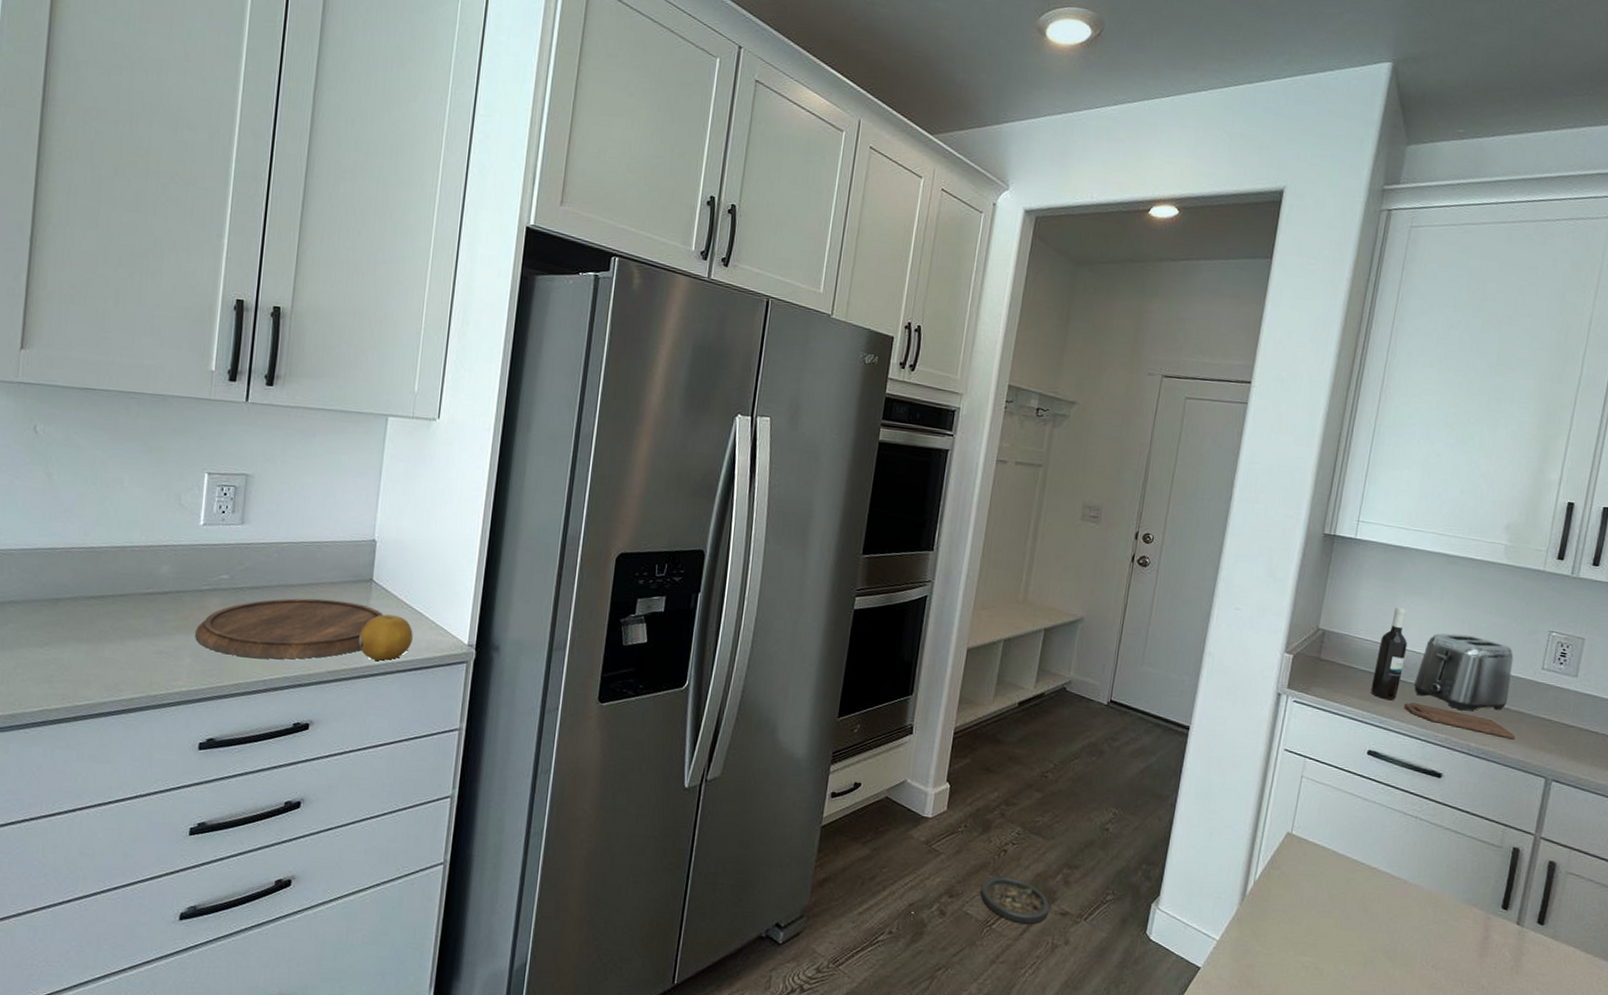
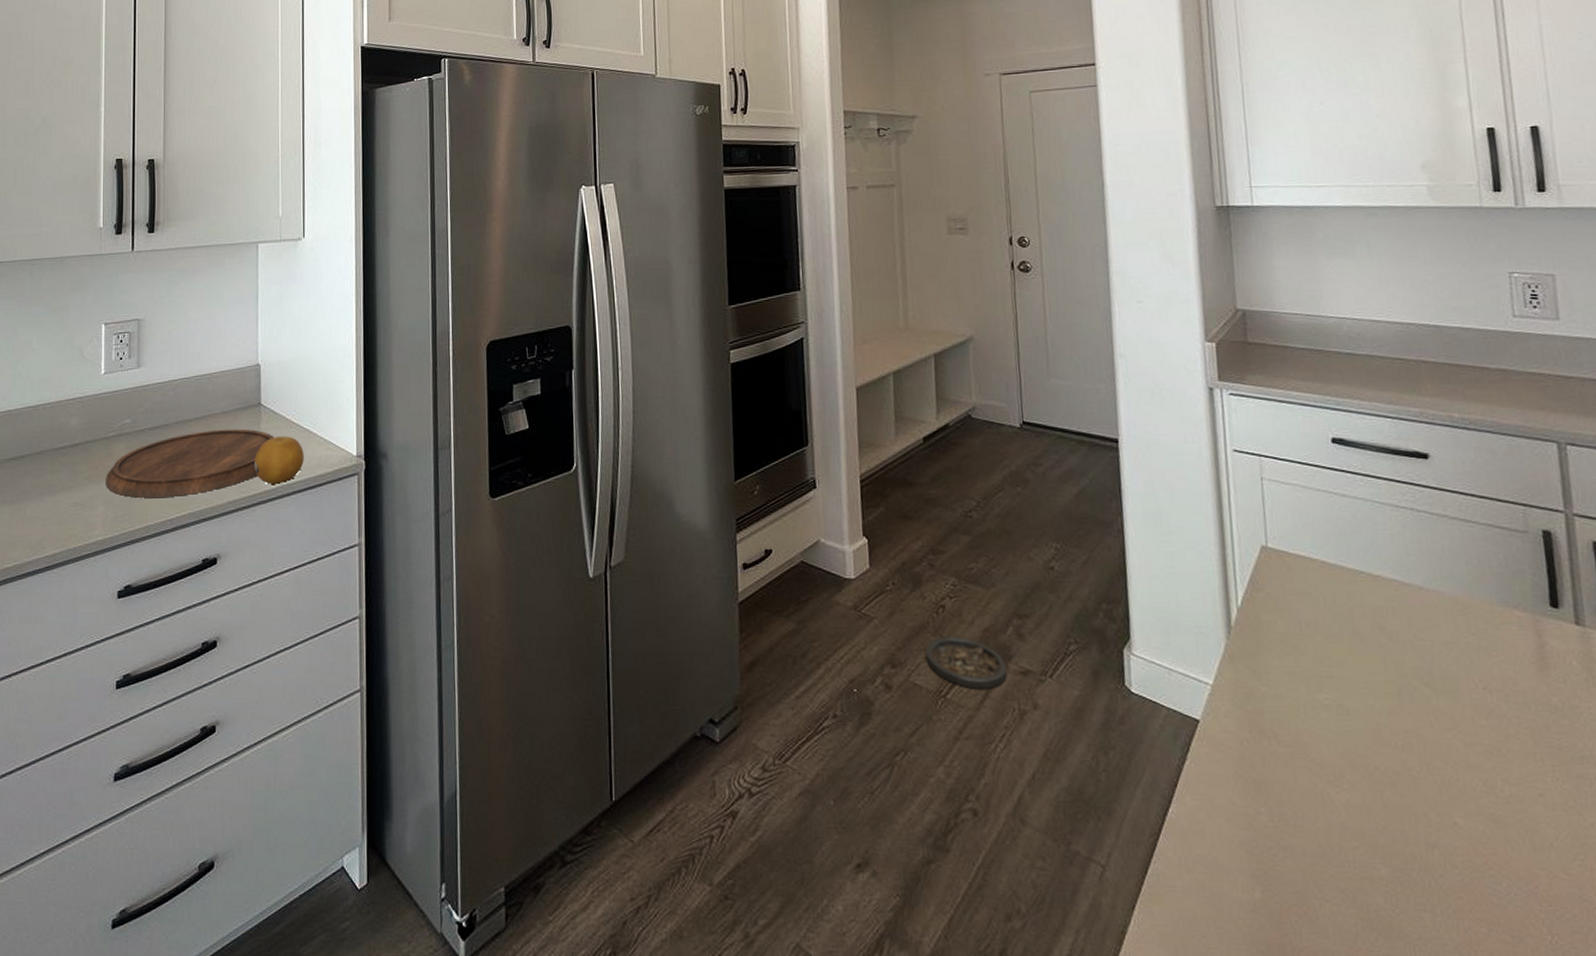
wine bottle: present [1370,607,1408,701] -> none [1311,272,1349,378]
cutting board: present [1404,702,1516,740] -> none [1360,376,1506,403]
toaster: present [1414,633,1514,711] -> none [1364,291,1483,377]

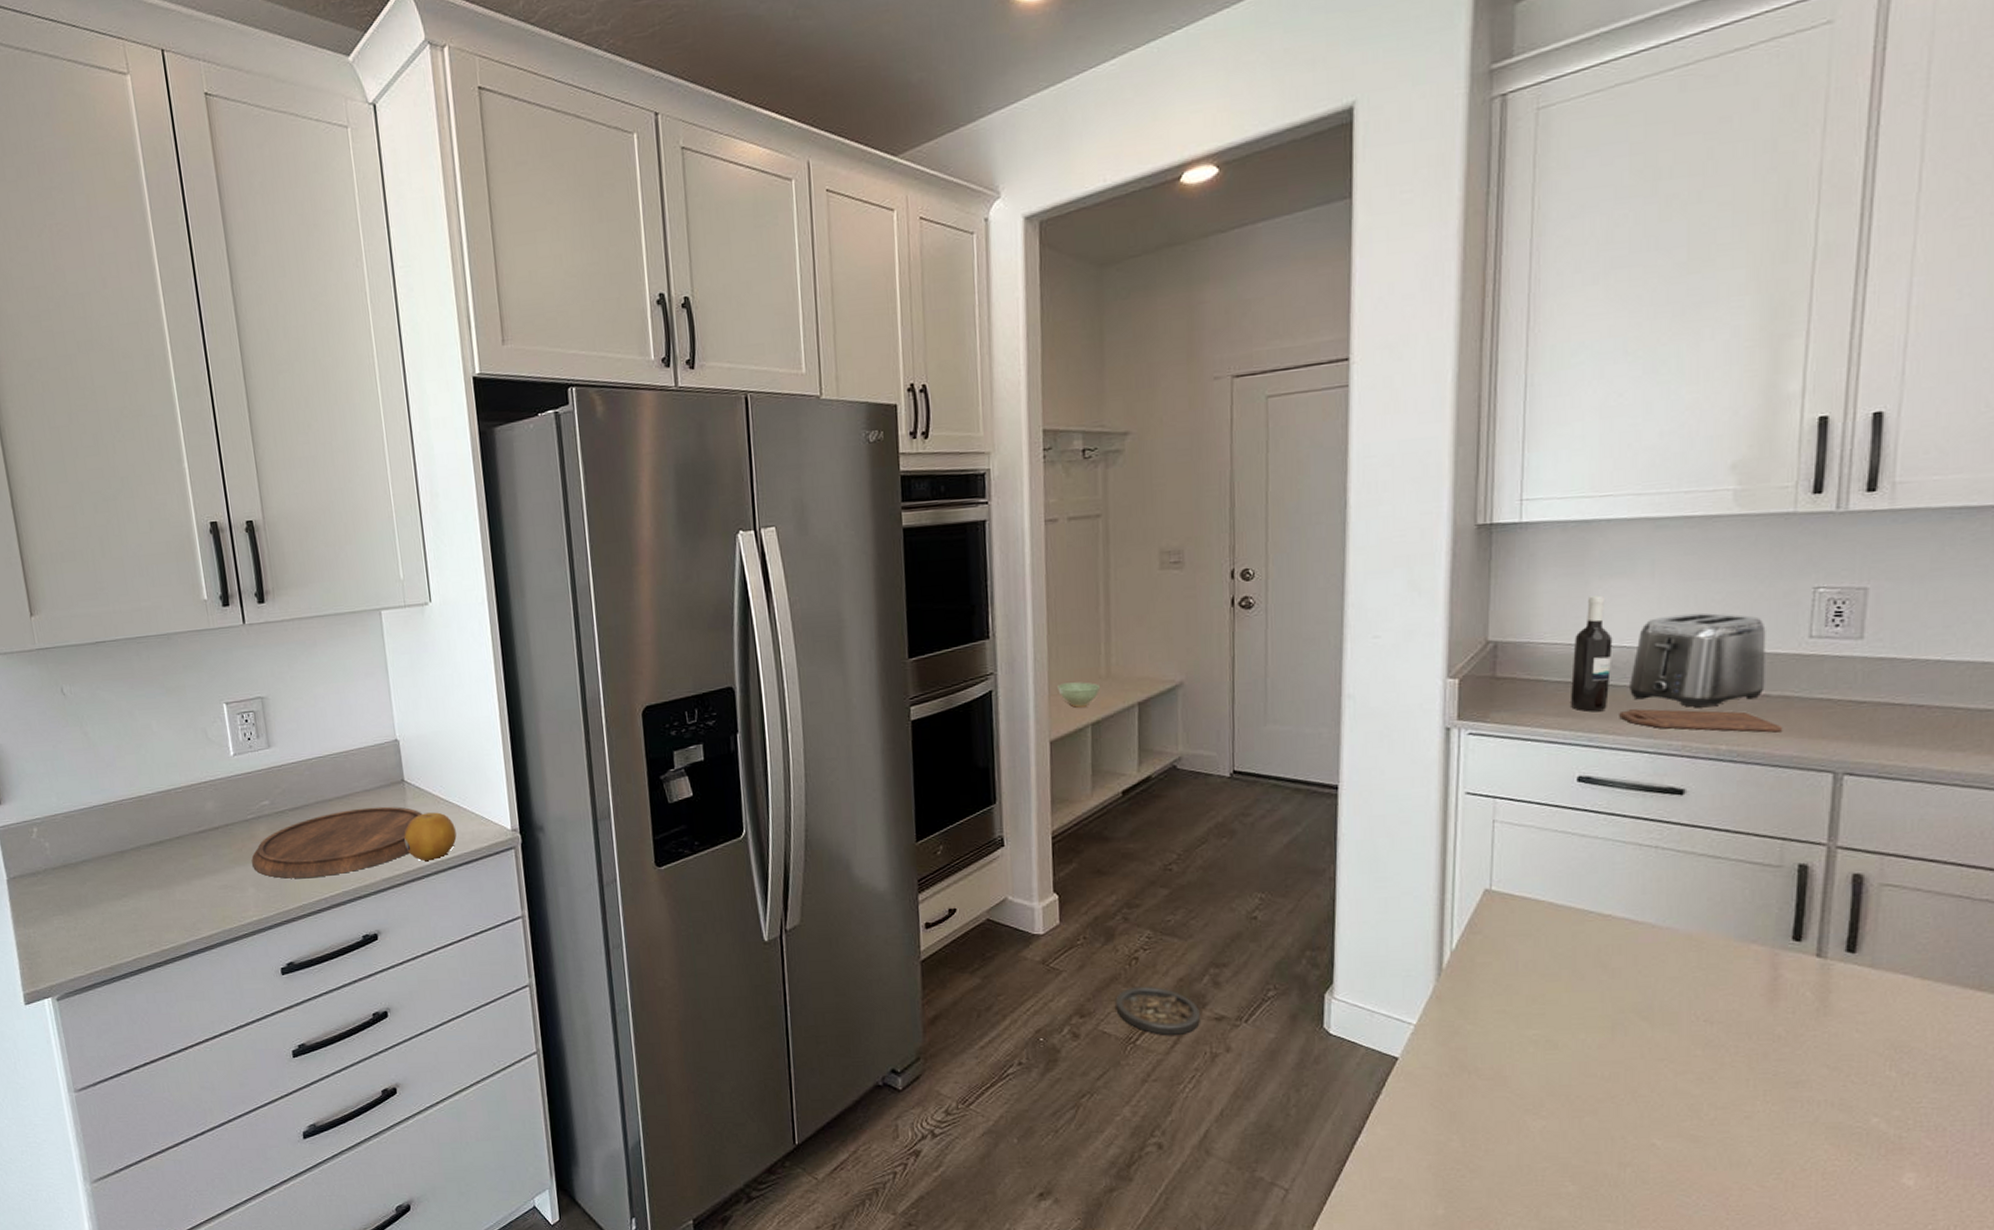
bowl: none [861,333,901,357] -> present [1057,682,1101,708]
wine bottle: none [1311,272,1349,378] -> present [1569,595,1613,713]
cutting board: none [1360,376,1506,403] -> present [1619,709,1783,733]
toaster: none [1364,291,1483,377] -> present [1630,612,1766,708]

